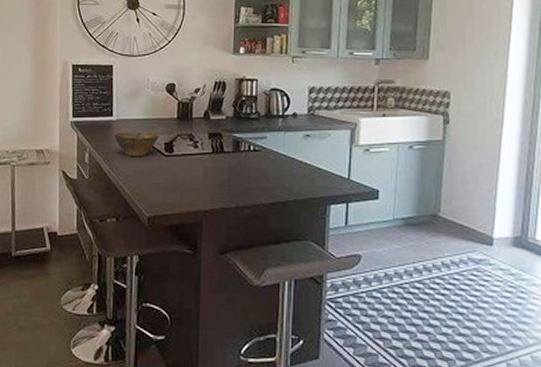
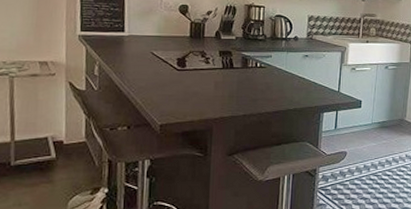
bowl: present [114,132,160,156] -> none [126,47,172,70]

